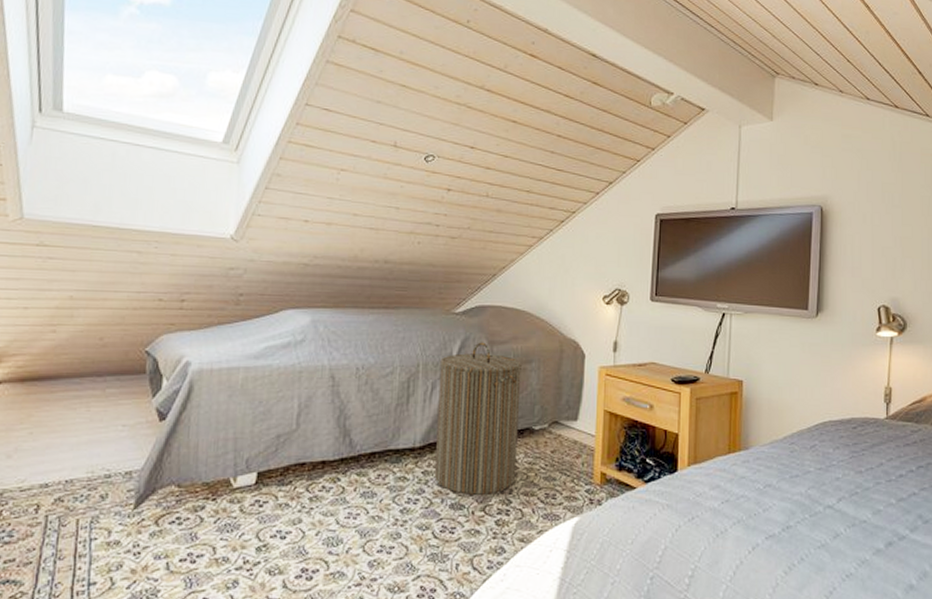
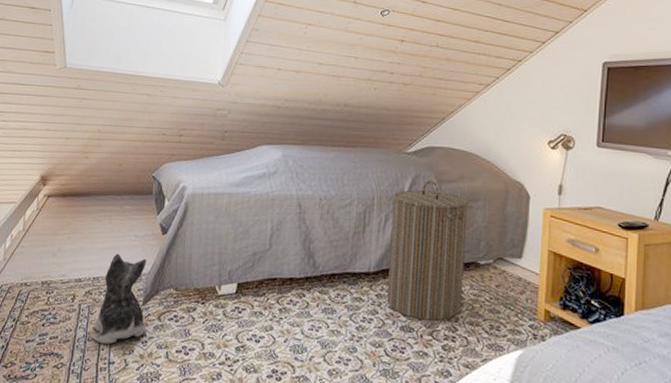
plush toy: none [64,448,140,562] -> present [92,253,147,345]

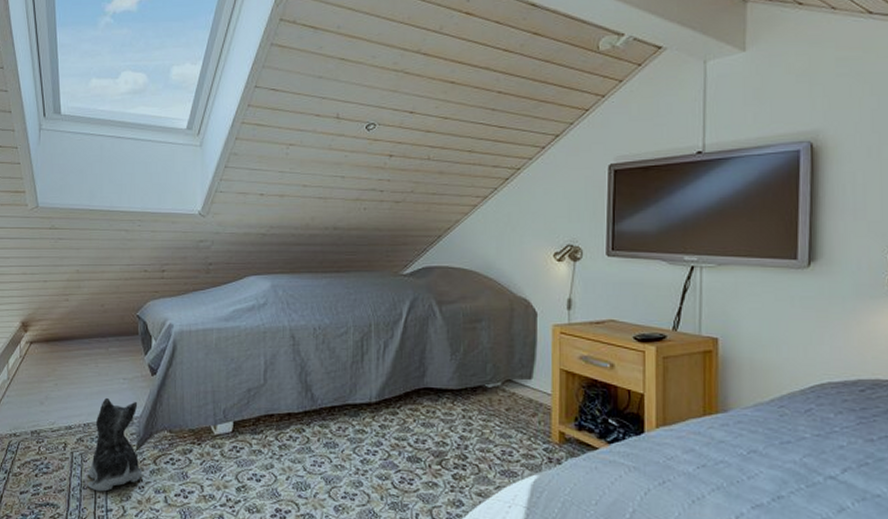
laundry hamper: present [387,180,468,321] -> none [391,302,472,450]

